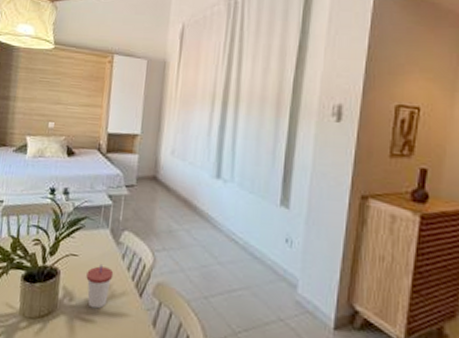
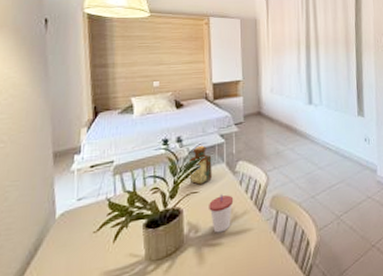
bottle: none [70,202,97,248] -> present [189,145,212,185]

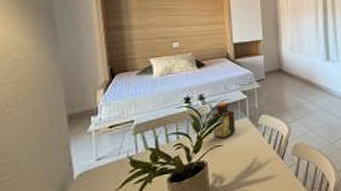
cup: present [209,193,234,233] -> none [233,145,257,182]

